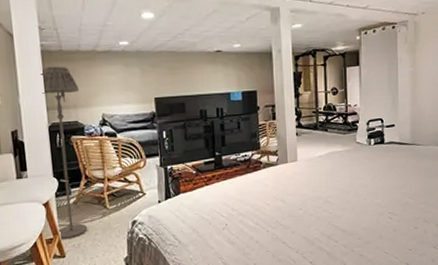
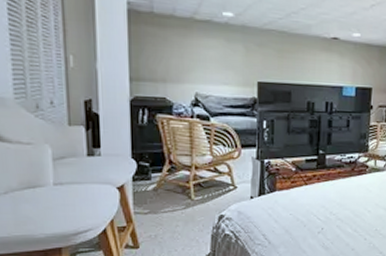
floor lamp: present [39,66,88,239] -> none [124,29,170,228]

